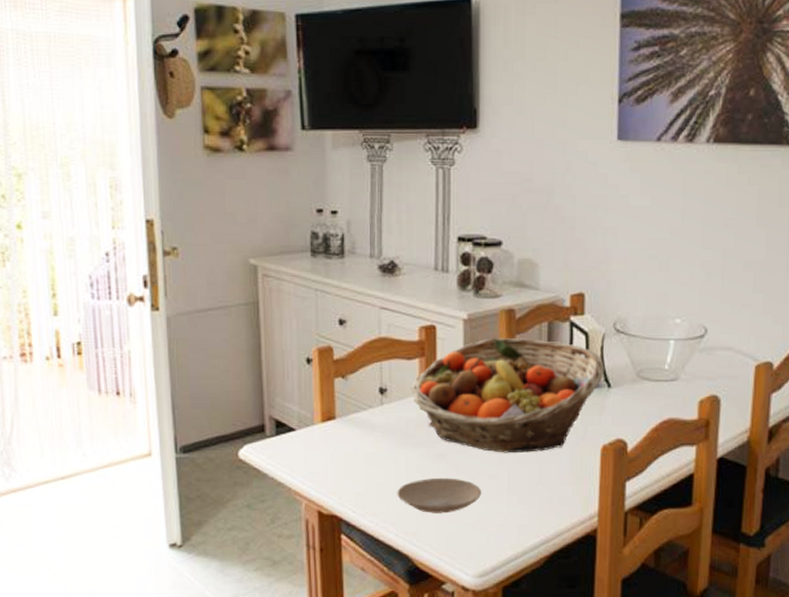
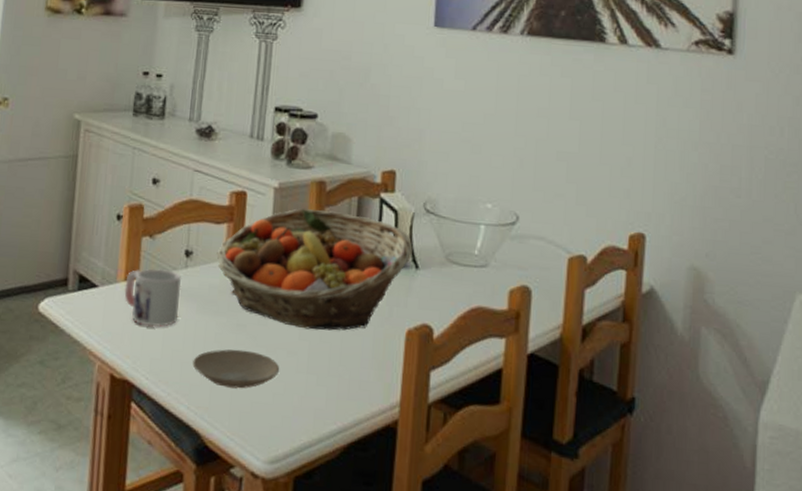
mug: none [322,407,379,464] -> present [124,268,182,327]

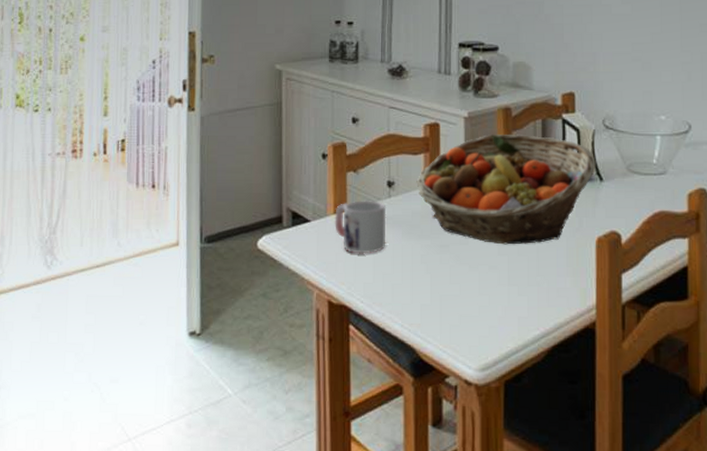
plate: present [192,349,280,389] -> none [403,268,483,305]

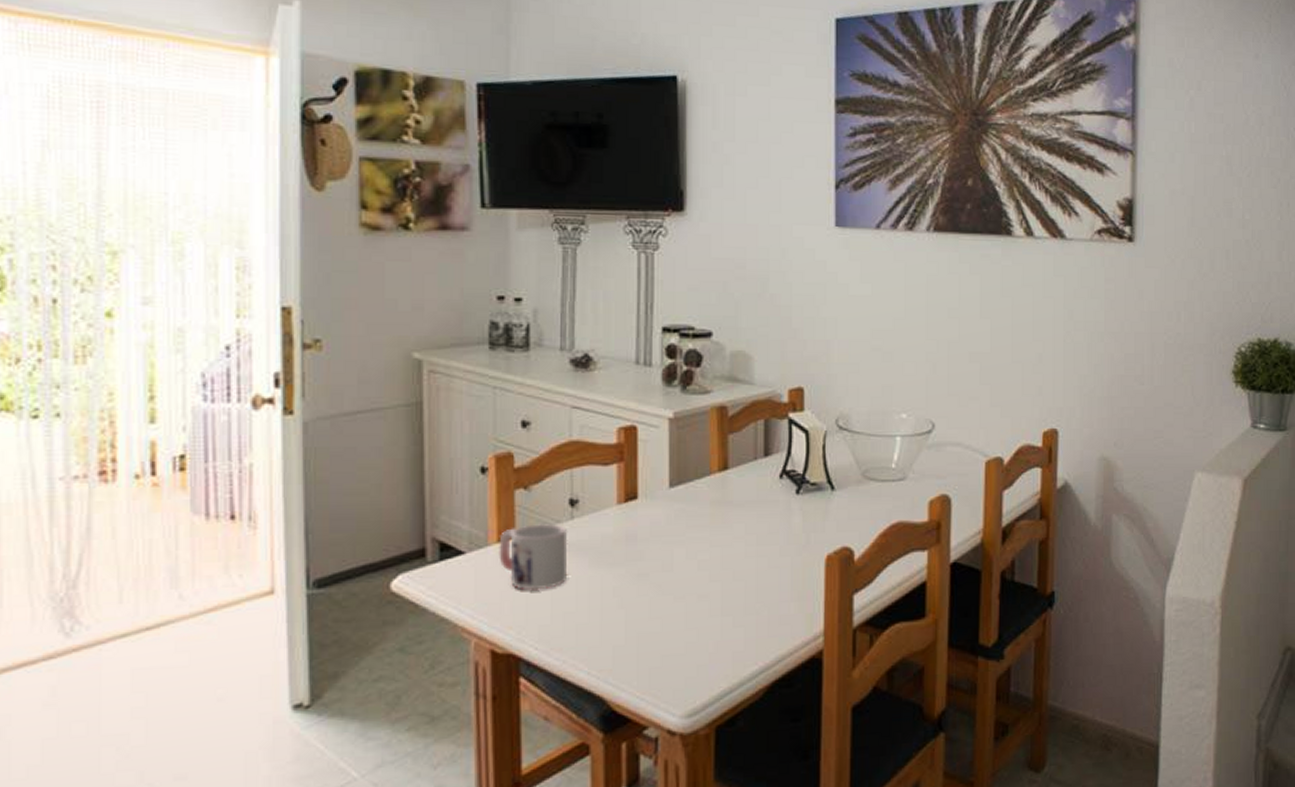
fruit basket: present [416,133,596,245] -> none [607,437,827,569]

